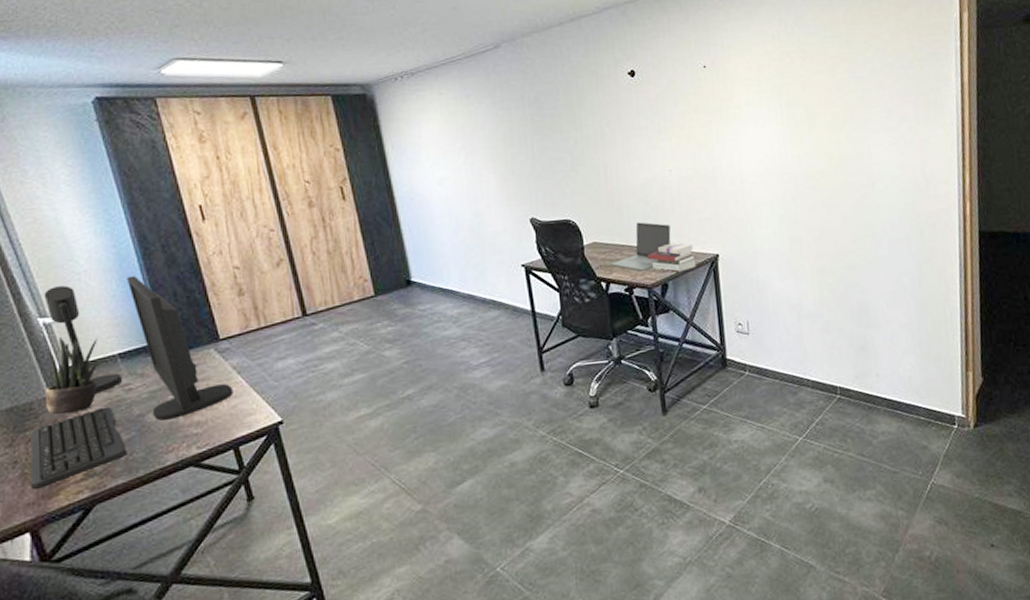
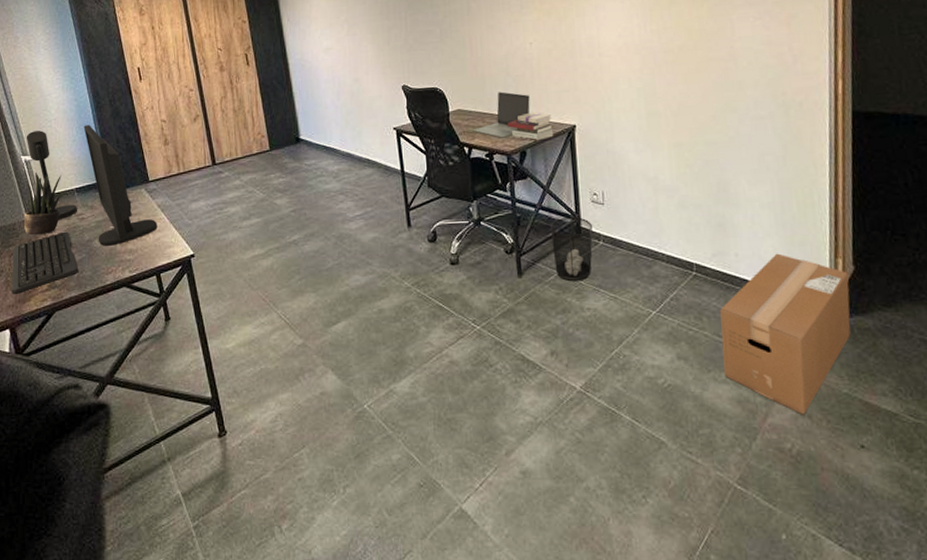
waste bin: none [694,348,739,415] -> present [550,217,593,282]
box: none [863,370,981,523] -> present [720,253,851,415]

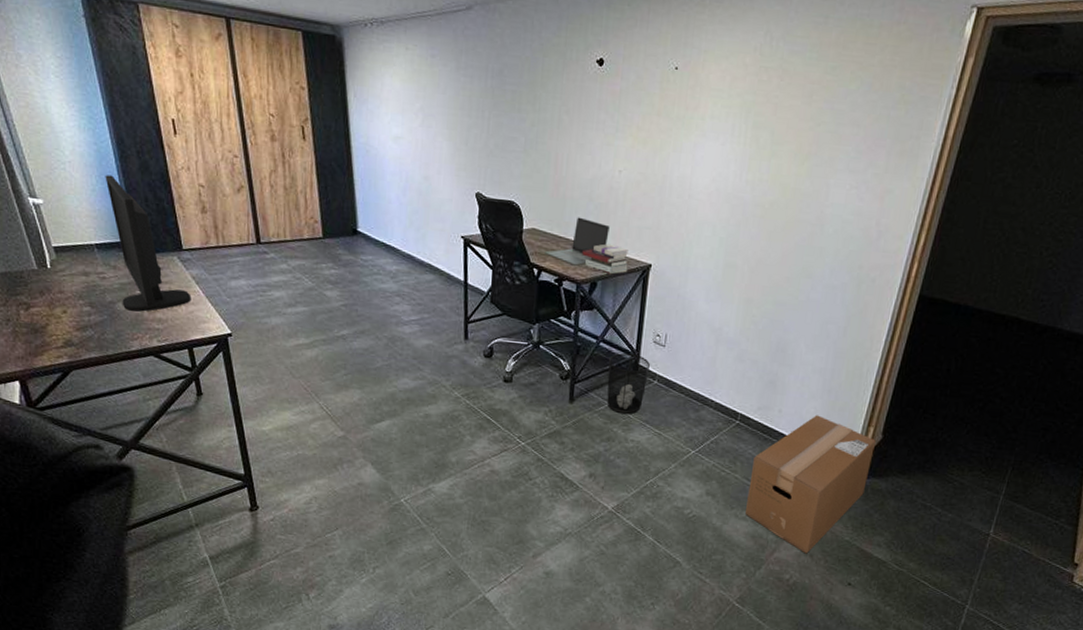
computer keyboard: present [11,231,79,294] -> none [20,288,100,346]
potted plant: present [24,171,64,236] -> none [34,218,81,288]
desk lamp: present [26,130,77,220] -> none [34,171,97,276]

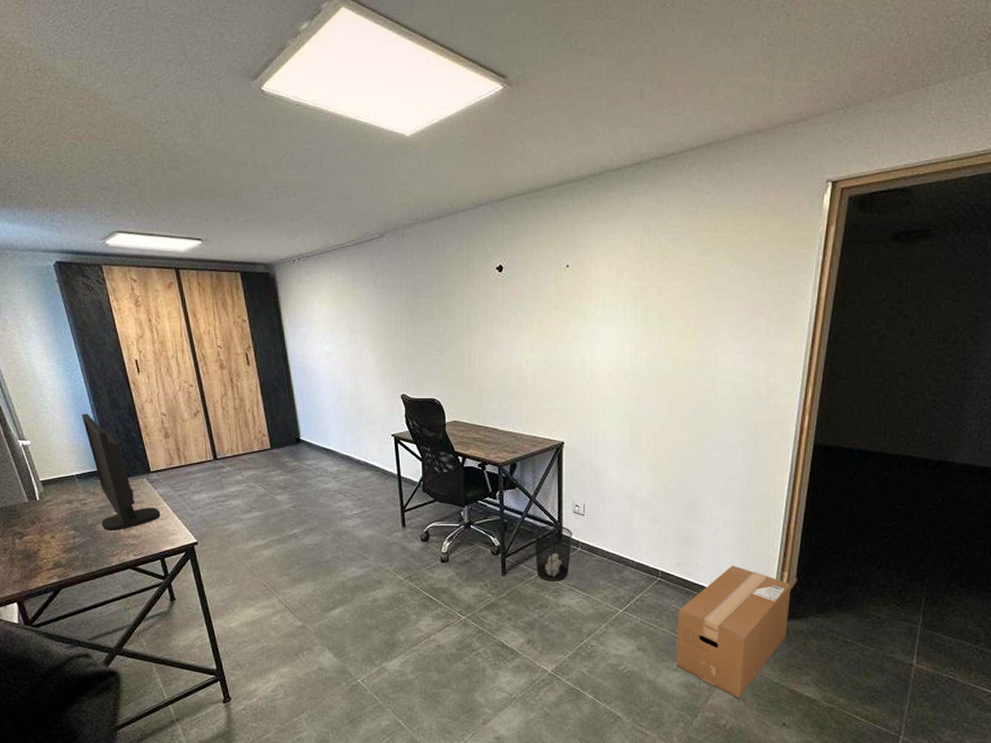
laptop: present [545,217,610,266] -> none [467,406,523,450]
books: present [582,243,628,275] -> none [500,427,543,455]

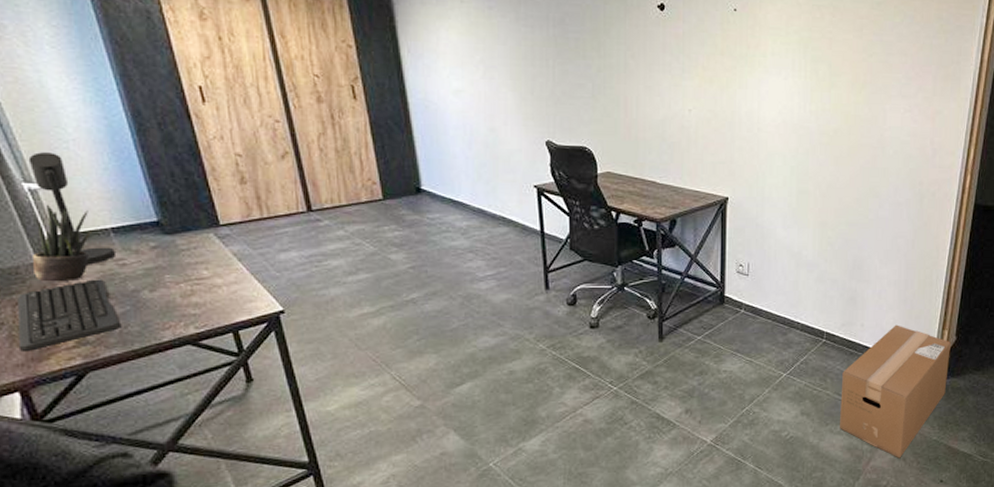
computer keyboard: none [15,515,84,571] -> present [17,279,122,351]
desk lamp: none [22,416,79,504] -> present [28,152,115,265]
potted plant: none [25,456,64,517] -> present [33,204,93,282]
monitor: present [81,414,161,530] -> none [119,151,234,298]
waste bin: present [534,525,572,582] -> none [694,286,735,347]

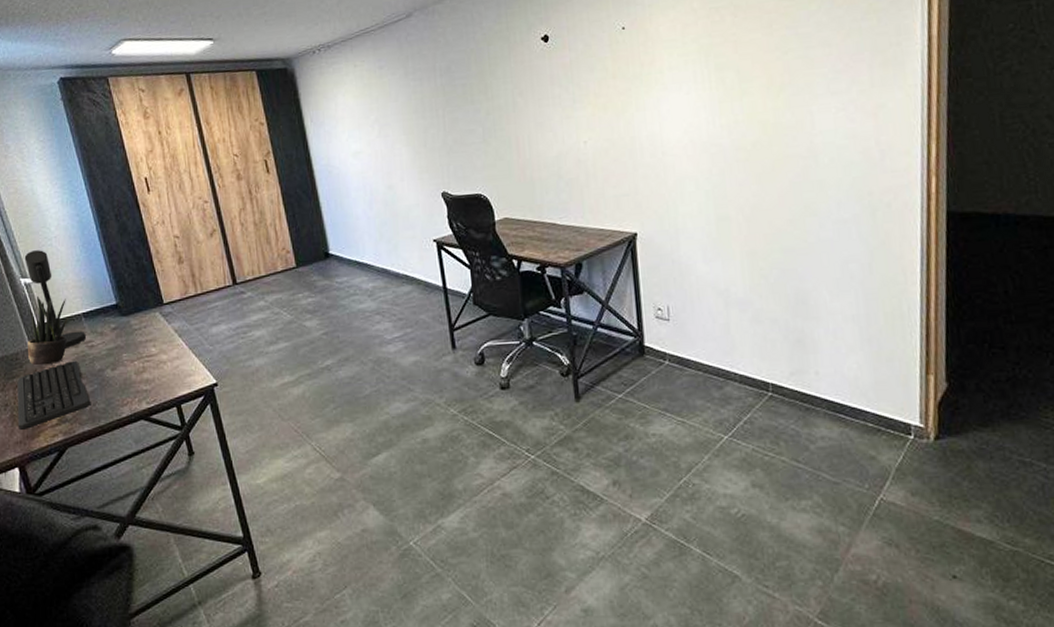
box: present [840,325,951,458] -> none [799,370,943,545]

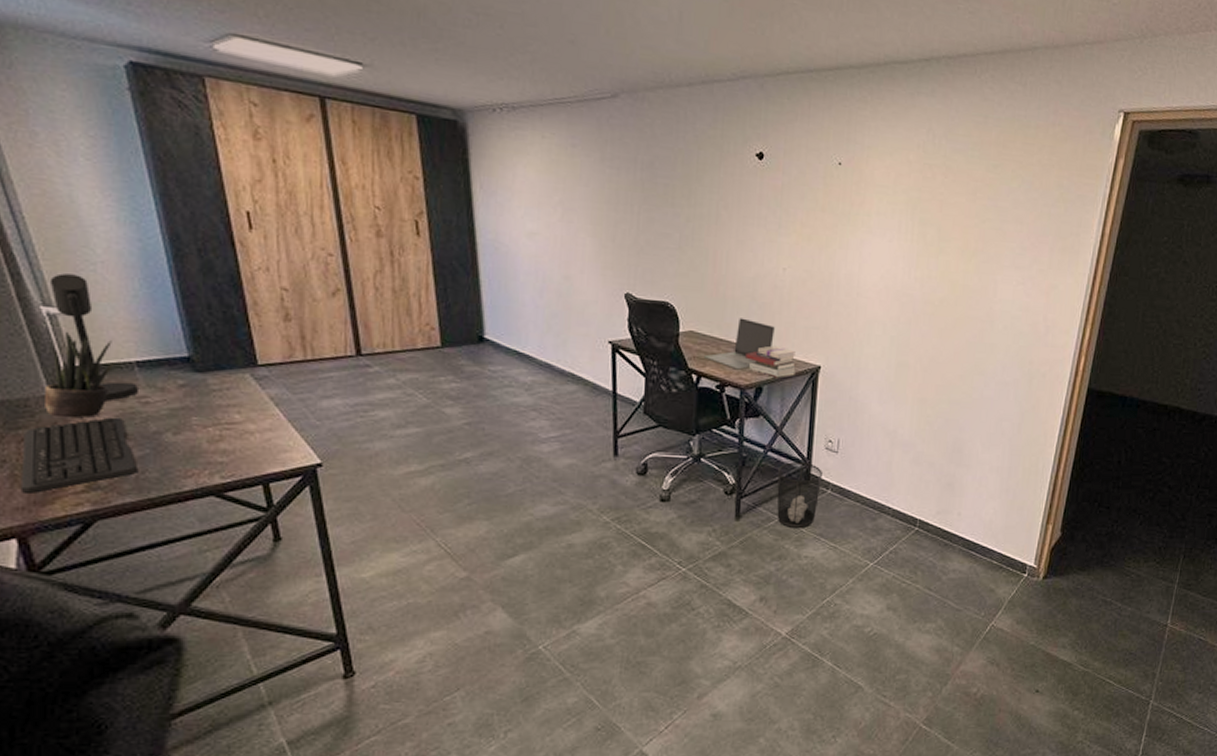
laptop: none [522,197,586,249] -> present [704,318,775,370]
books: none [560,219,613,252] -> present [746,345,796,378]
waste bin: none [609,335,658,406] -> present [777,462,822,529]

